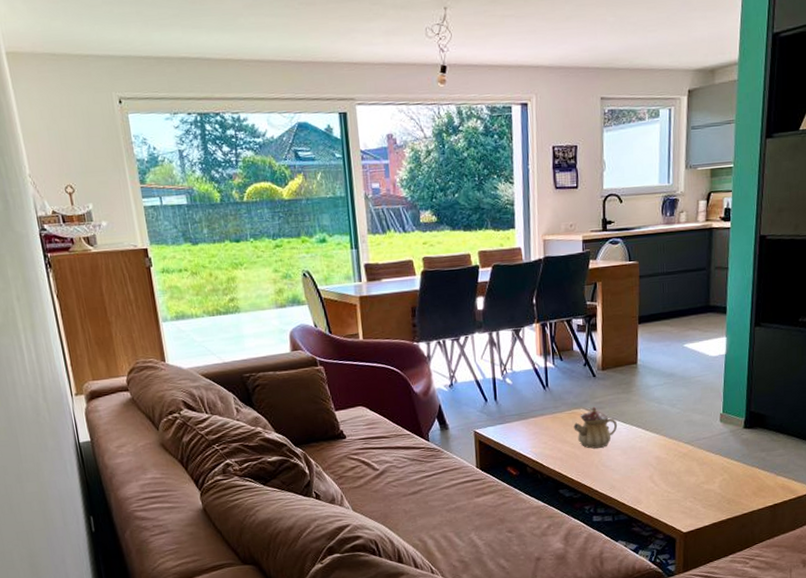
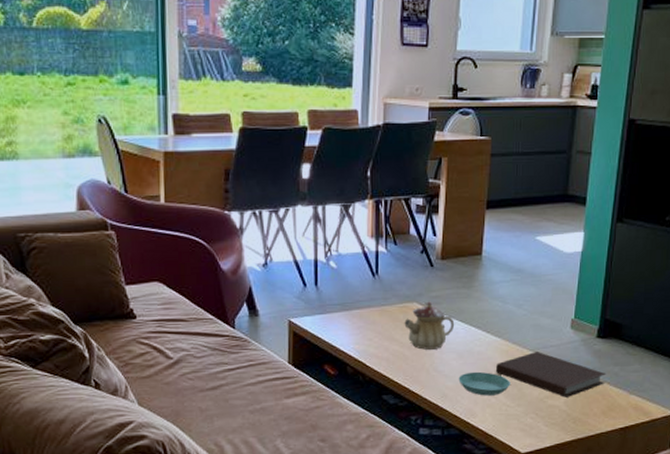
saucer: none [624,464,670,485] -> present [458,371,510,396]
notebook: none [656,444,755,482] -> present [495,352,606,397]

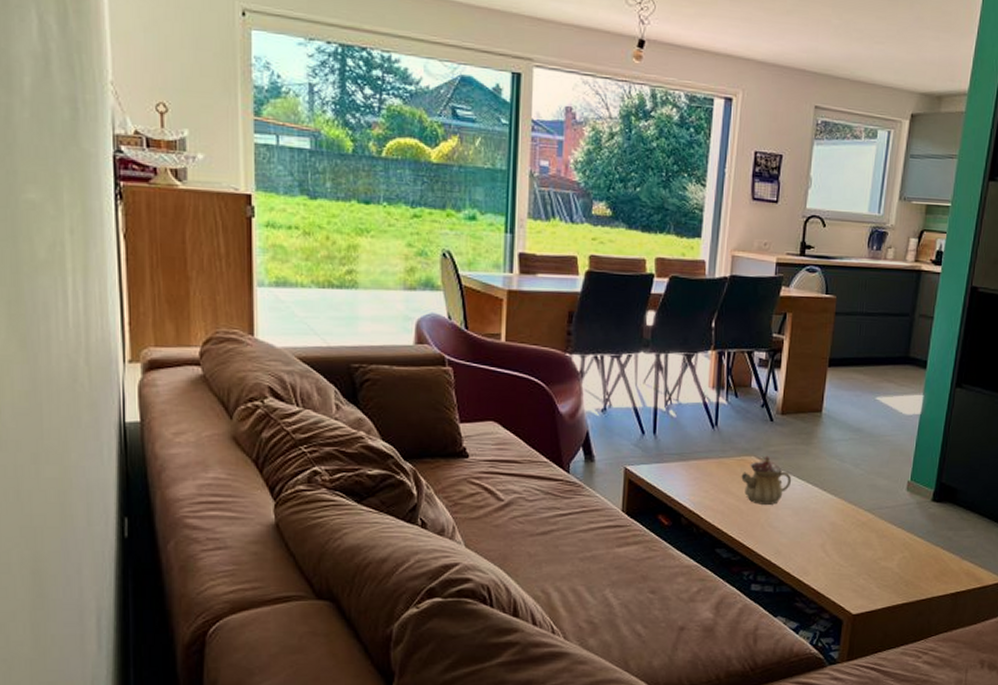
saucer: present [458,371,510,396] -> none [793,529,845,554]
notebook: present [495,352,606,397] -> none [830,512,940,560]

